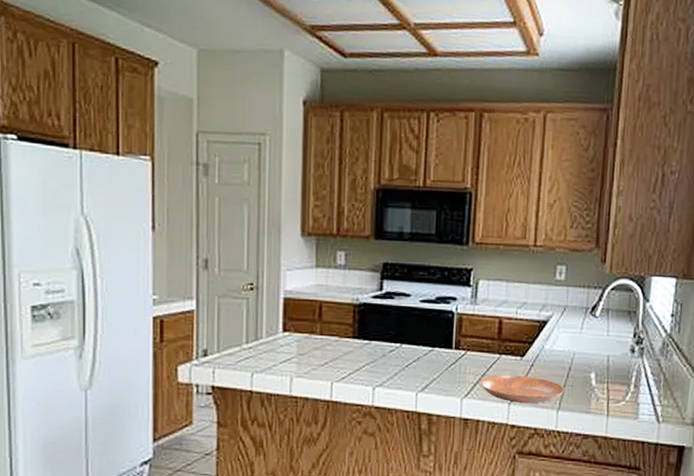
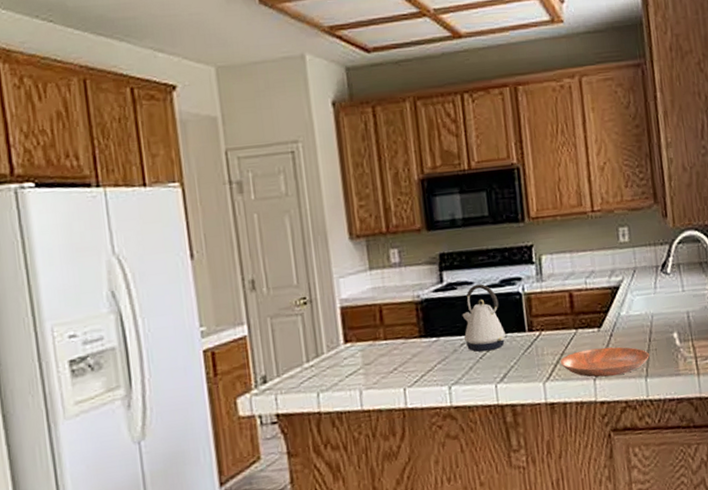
kettle: none [394,297,434,361] -> present [462,284,506,352]

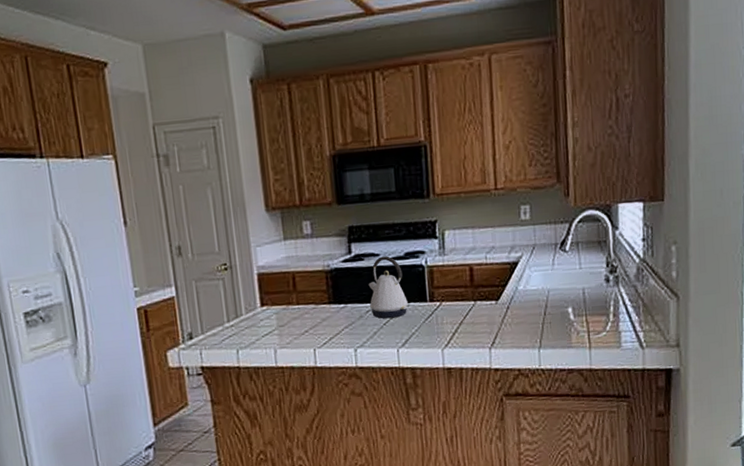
bowl: present [560,346,650,378] -> none [458,318,544,347]

